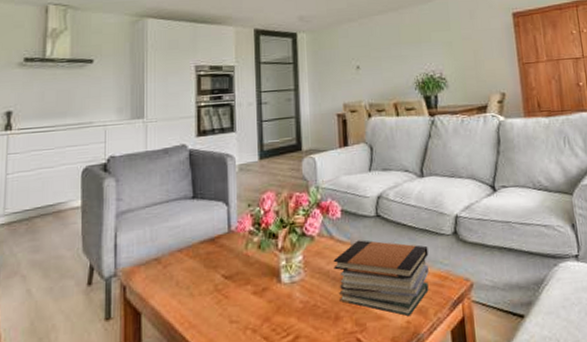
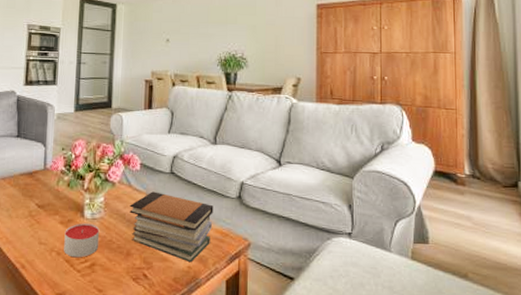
candle: none [260,288,302,333] -> present [64,223,100,258]

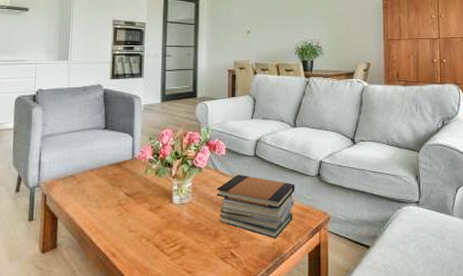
candle: present [64,223,100,258] -> none [153,208,188,243]

